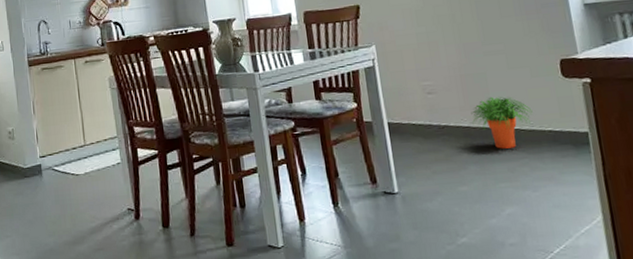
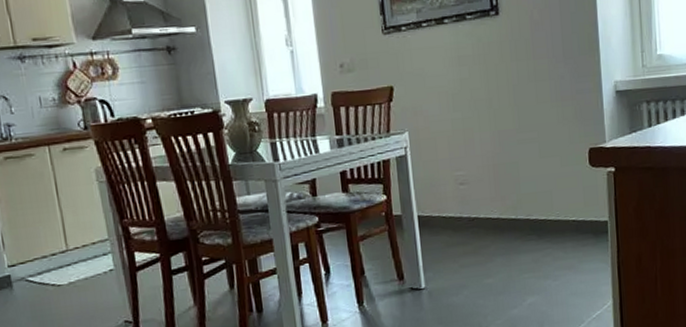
potted plant: present [471,96,533,149] -> none [501,186,559,240]

